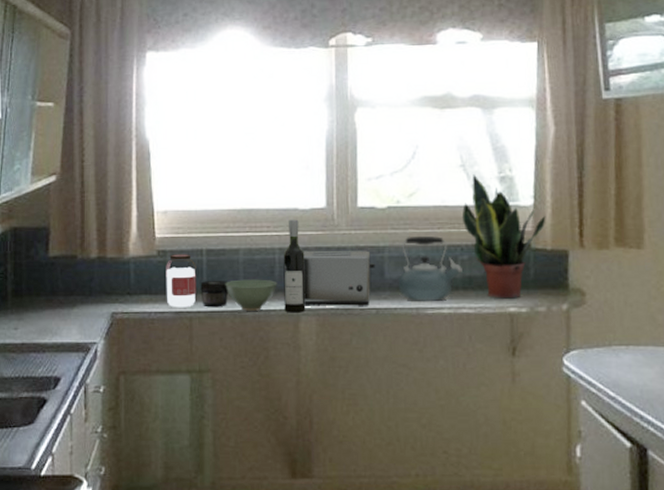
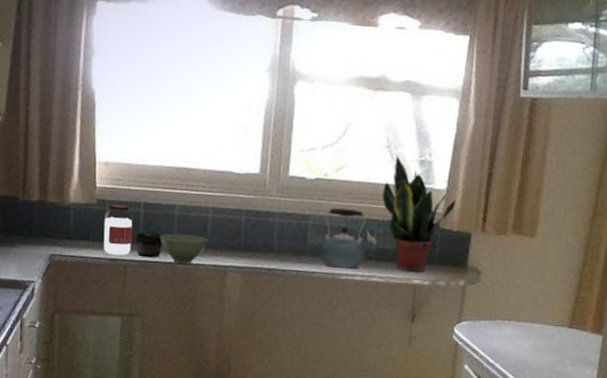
bottle: present [283,219,306,313] -> none [213,181,236,269]
toaster: present [303,250,375,307] -> none [232,212,299,269]

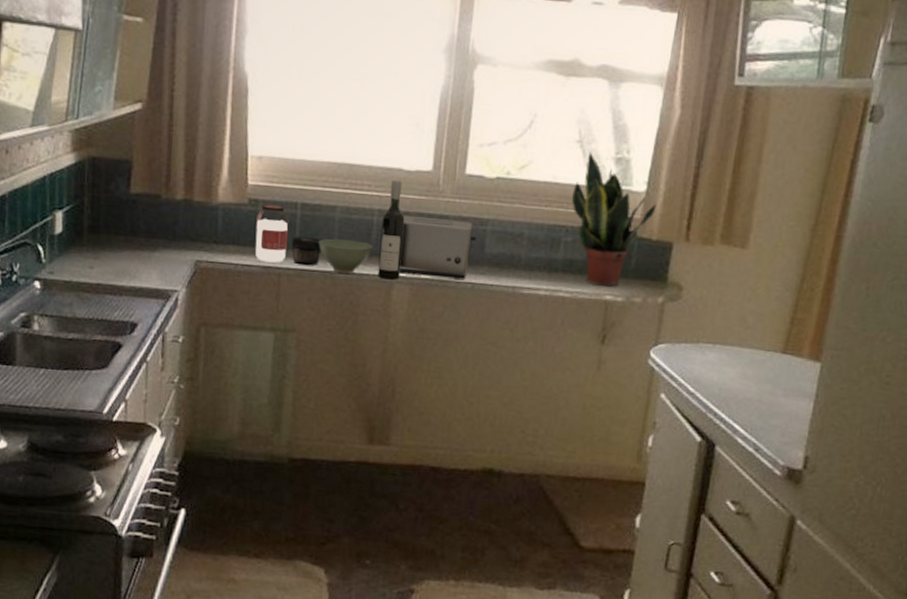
bottle: none [213,181,236,269] -> present [378,180,405,280]
toaster: none [232,212,299,269] -> present [399,215,476,281]
kettle: present [318,208,377,269] -> none [496,211,565,282]

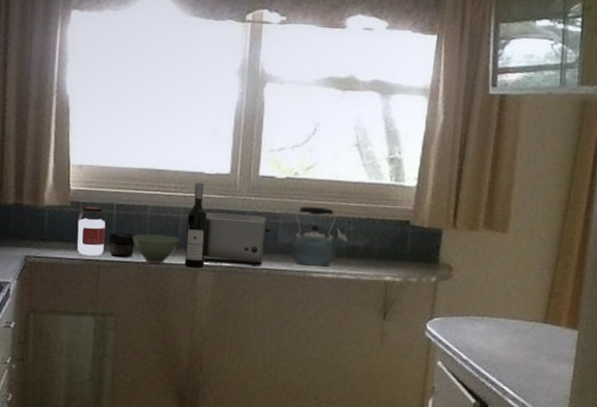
kettle: none [496,211,565,282] -> present [288,206,348,266]
potted plant: present [571,152,657,287] -> none [352,154,427,269]

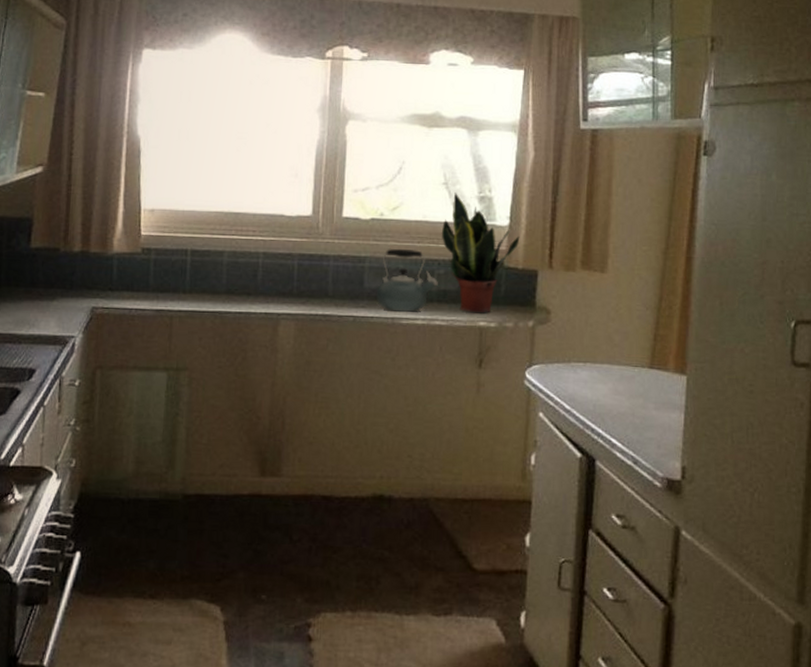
jar: present [77,206,107,256] -> none [148,252,180,306]
jar: present [109,232,135,257] -> none [183,280,210,306]
bowl: present [132,234,180,264] -> none [208,281,260,313]
bottle: present [185,182,207,268] -> none [264,225,288,317]
toaster: present [203,212,270,267] -> none [284,256,355,314]
potted plant: none [352,154,427,269] -> present [441,193,520,314]

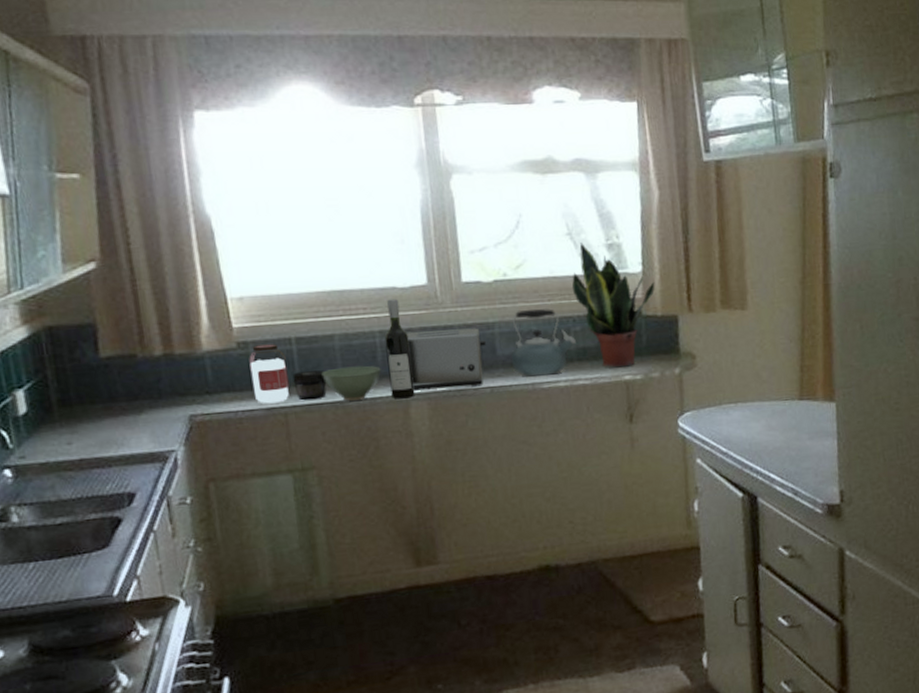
jar: none [148,252,180,306] -> present [249,344,289,404]
jar: none [183,280,210,306] -> present [292,370,327,400]
bowl: none [208,281,260,313] -> present [321,365,381,401]
bottle: none [264,225,288,317] -> present [384,299,415,399]
toaster: none [284,256,355,314] -> present [406,328,486,391]

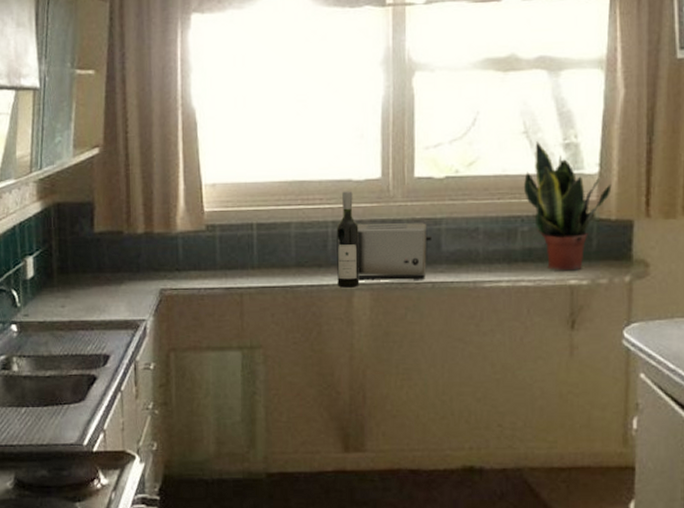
jar: present [249,344,289,404] -> none [215,228,247,284]
jar: present [292,370,327,400] -> none [251,254,279,282]
bowl: present [321,365,381,401] -> none [276,253,330,286]
kettle: present [510,308,576,376] -> none [455,206,522,274]

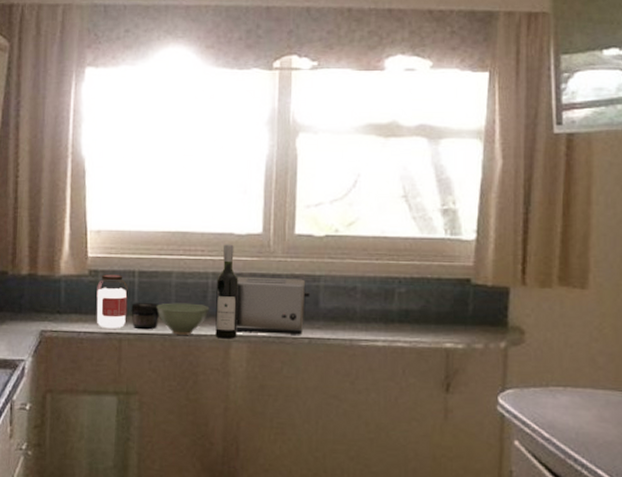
jar: none [215,228,247,284] -> present [96,274,128,329]
jar: none [251,254,279,282] -> present [131,302,159,329]
bowl: none [276,253,330,286] -> present [156,303,210,335]
potted plant: present [523,141,612,271] -> none [401,206,488,334]

